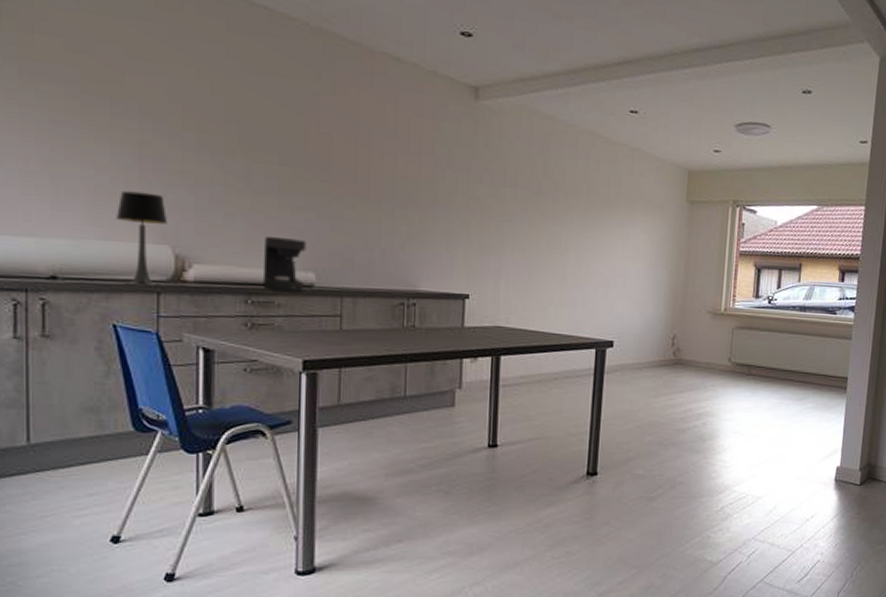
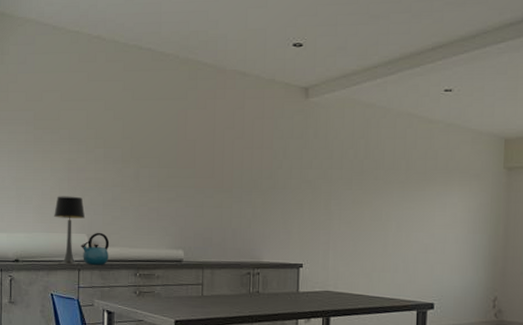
kettle: none [161,243,207,289] -> present [81,232,110,266]
coffee maker: present [262,237,306,294] -> none [147,224,177,267]

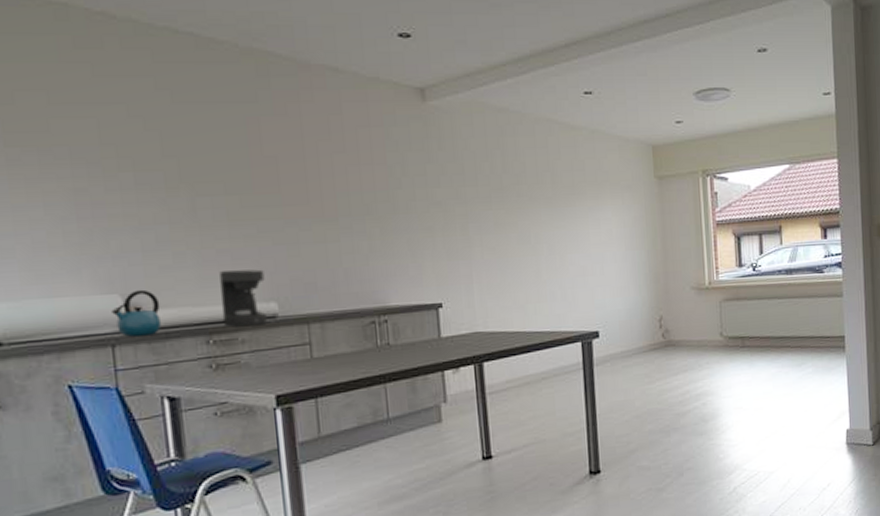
table lamp: present [54,196,86,265] -> none [58,241,115,342]
coffee maker: none [147,224,177,267] -> present [219,269,267,328]

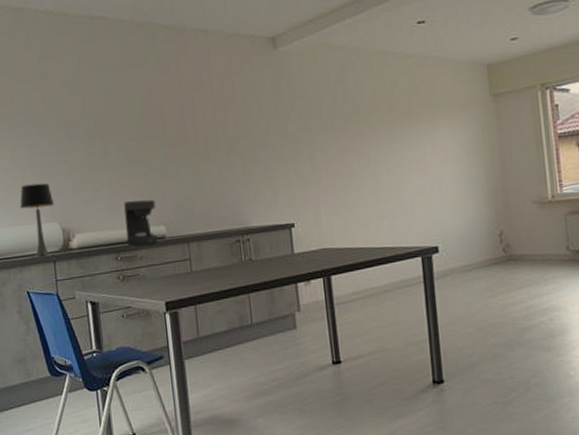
table lamp: none [58,241,115,342] -> present [20,183,55,259]
kettle: present [111,289,162,338] -> none [53,218,86,256]

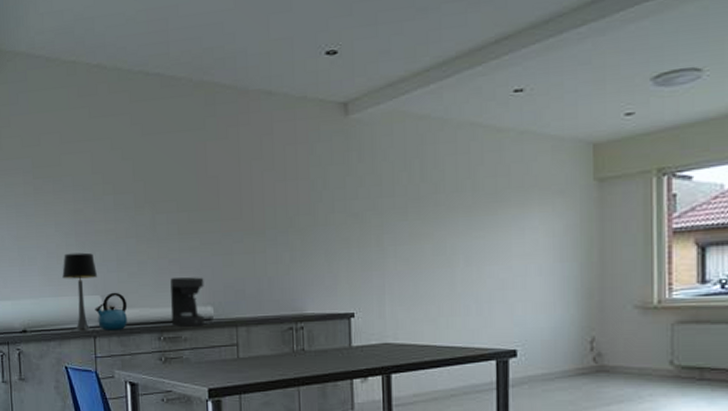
kettle: none [53,218,86,256] -> present [95,292,128,332]

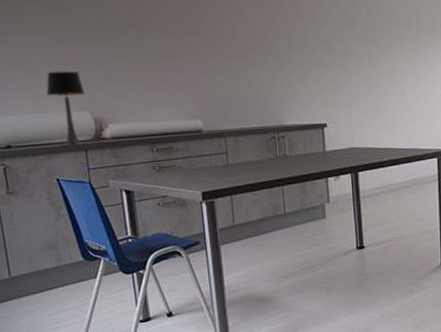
kettle: present [95,292,128,332] -> none [84,108,120,145]
coffee maker: present [170,277,204,328] -> none [159,94,195,139]

